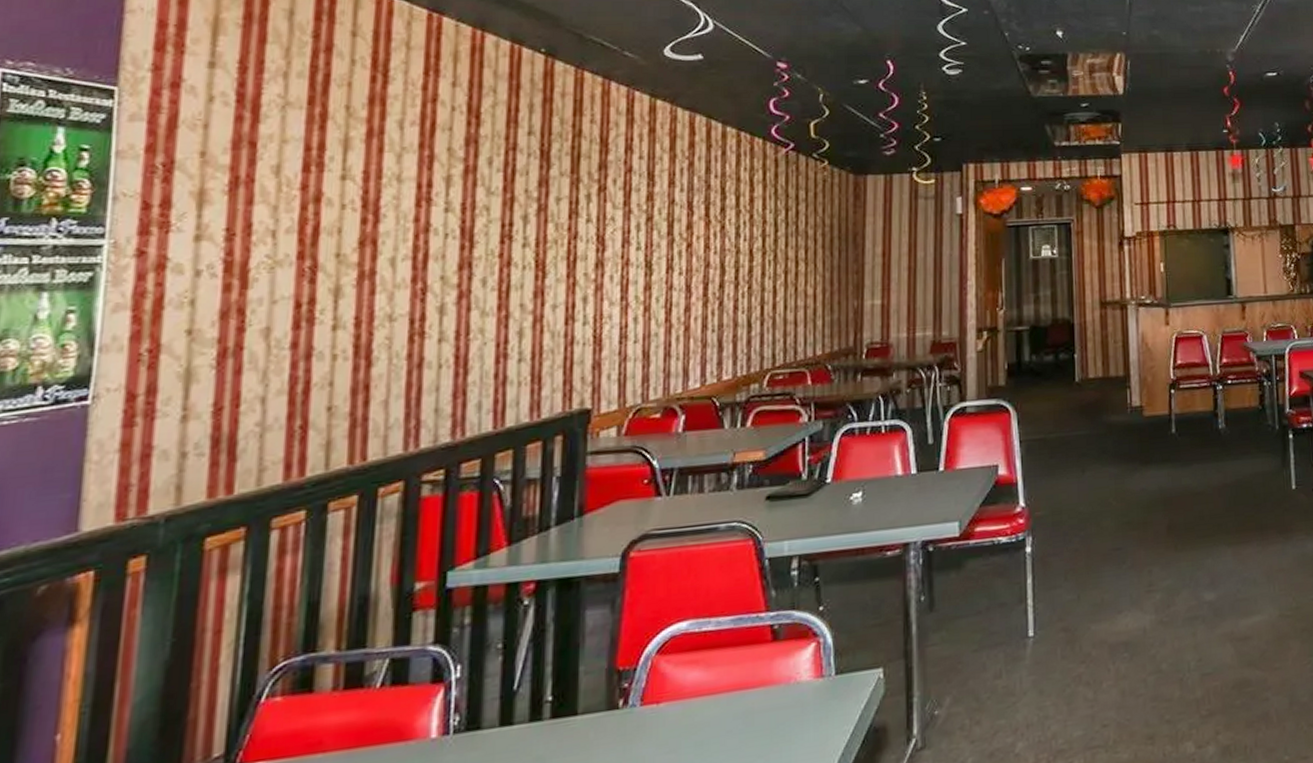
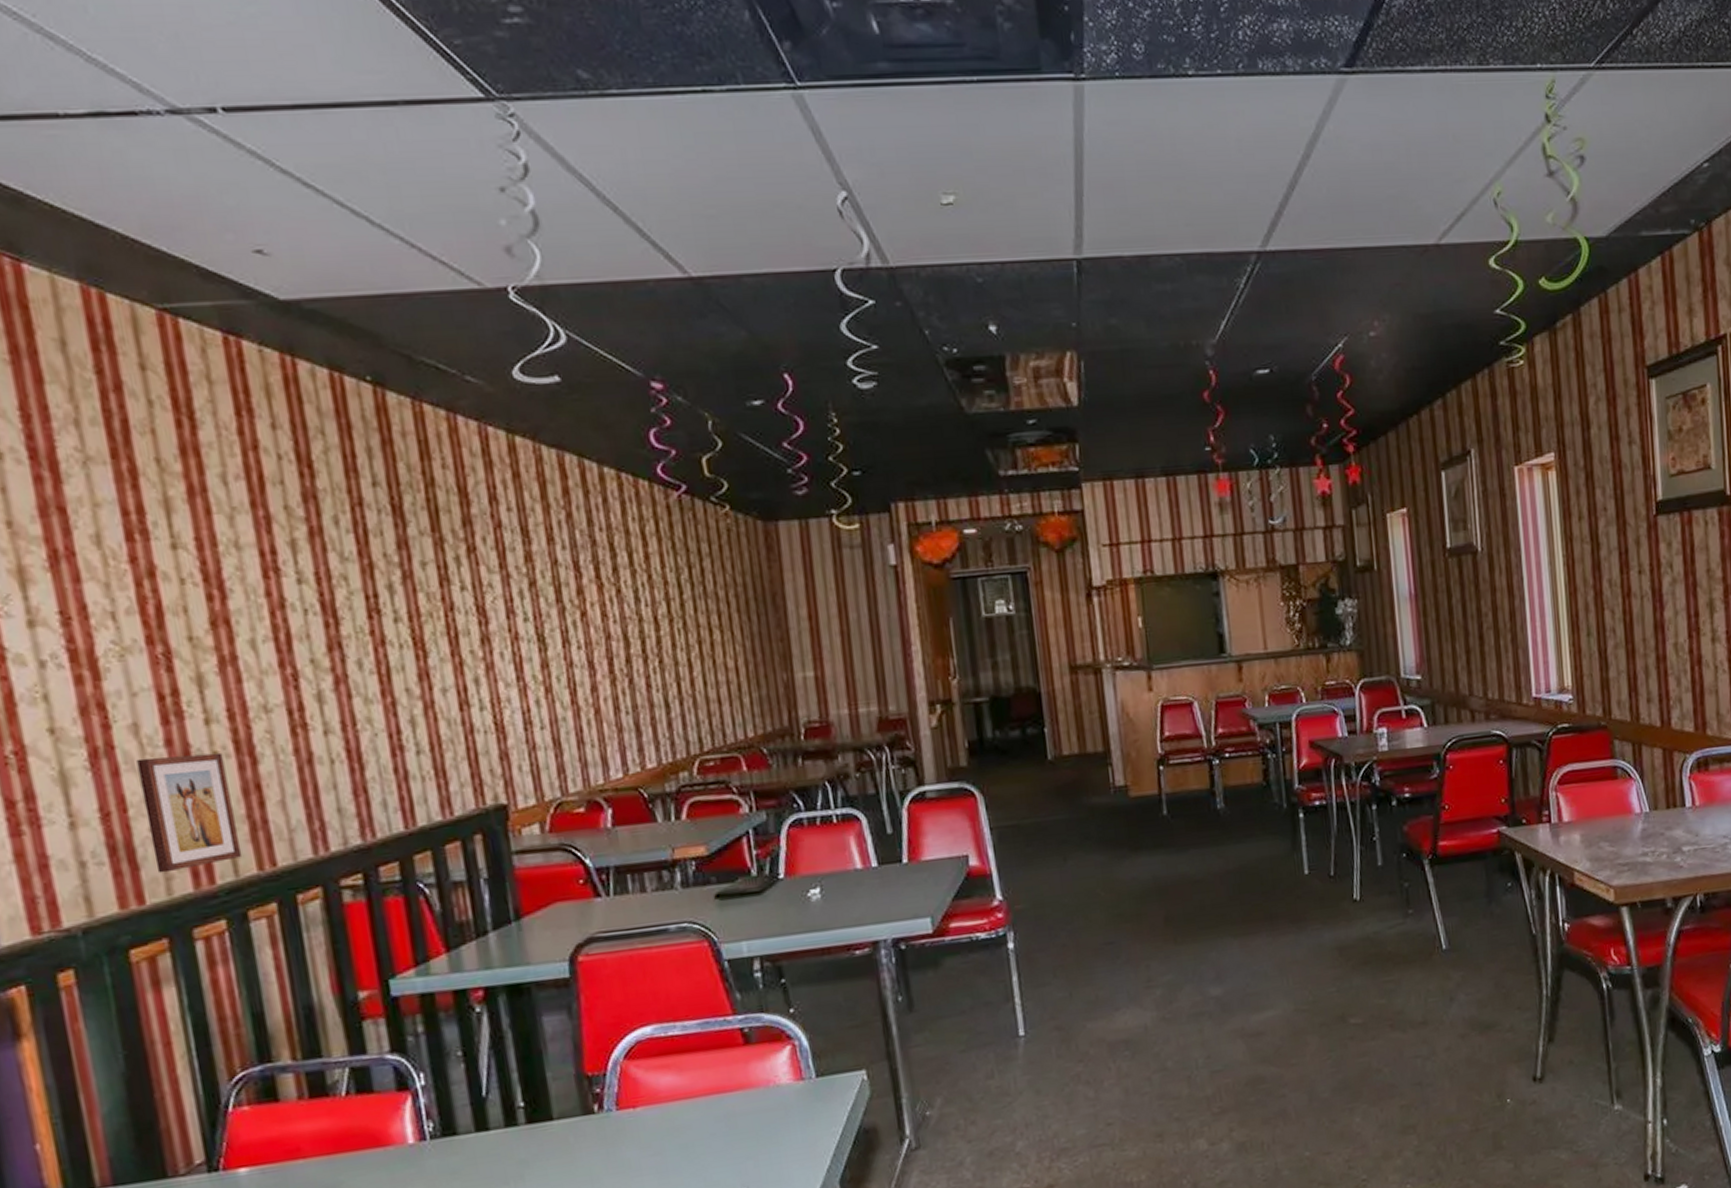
wall art: none [252,355,341,465] -> present [136,752,243,874]

